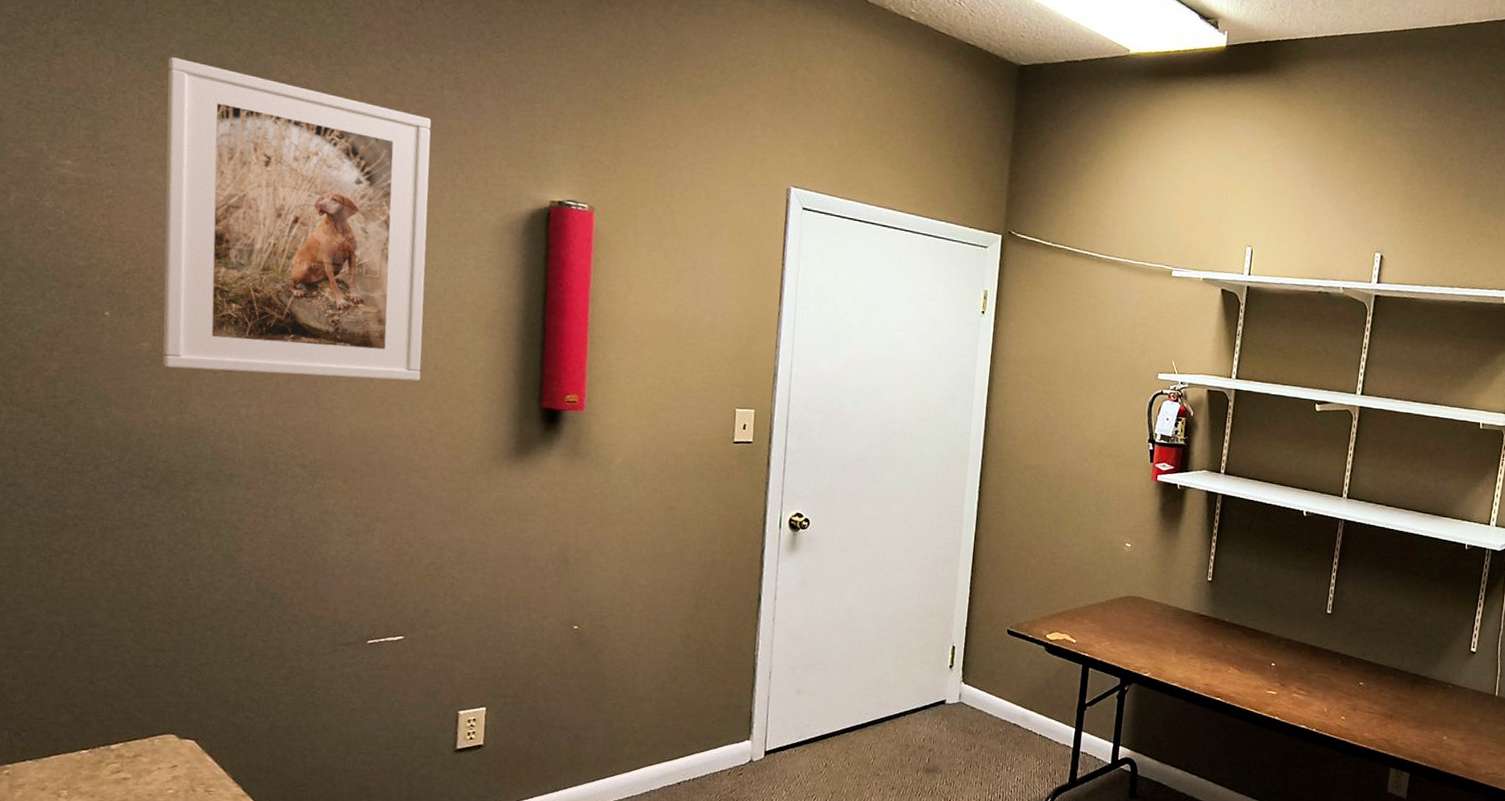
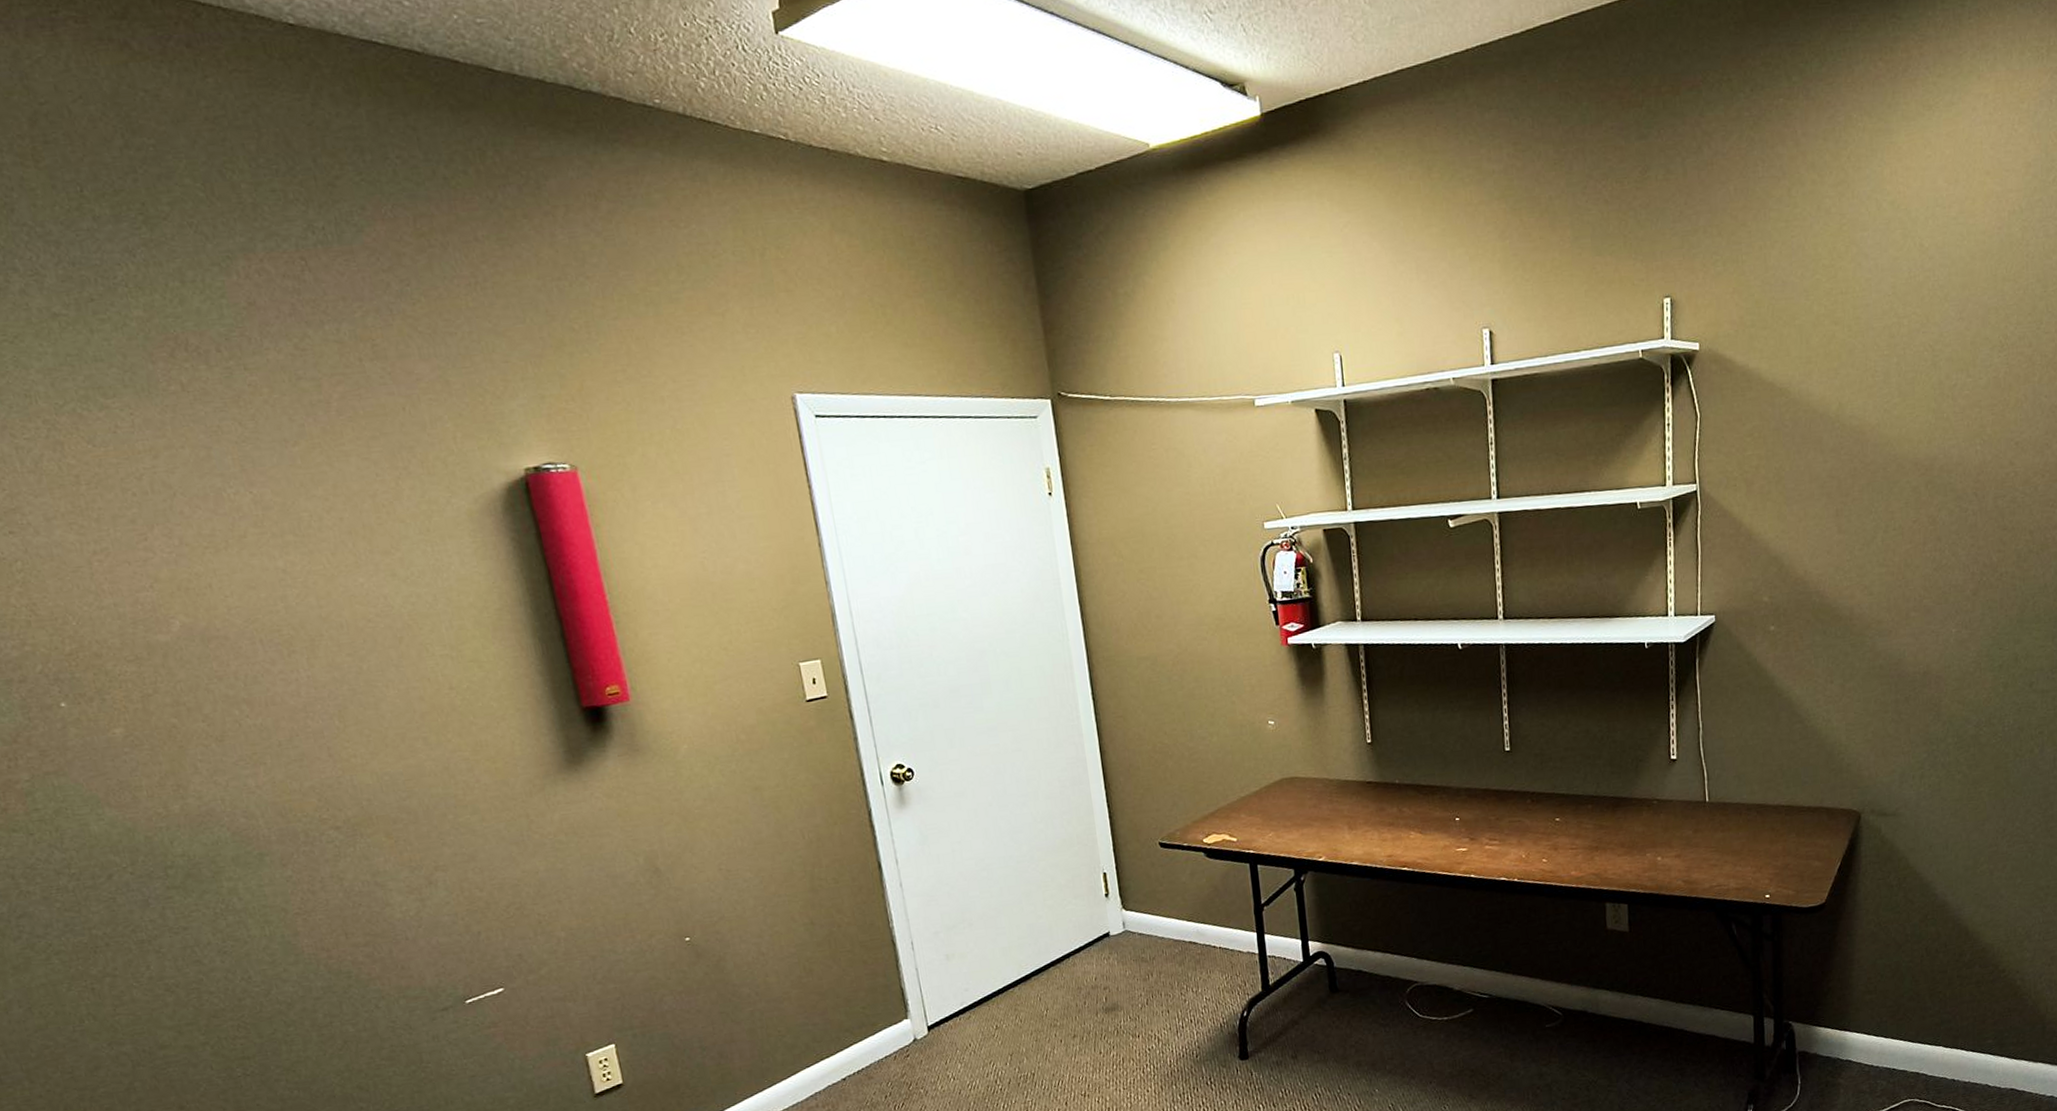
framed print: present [162,57,432,382] -> none [33,390,437,752]

